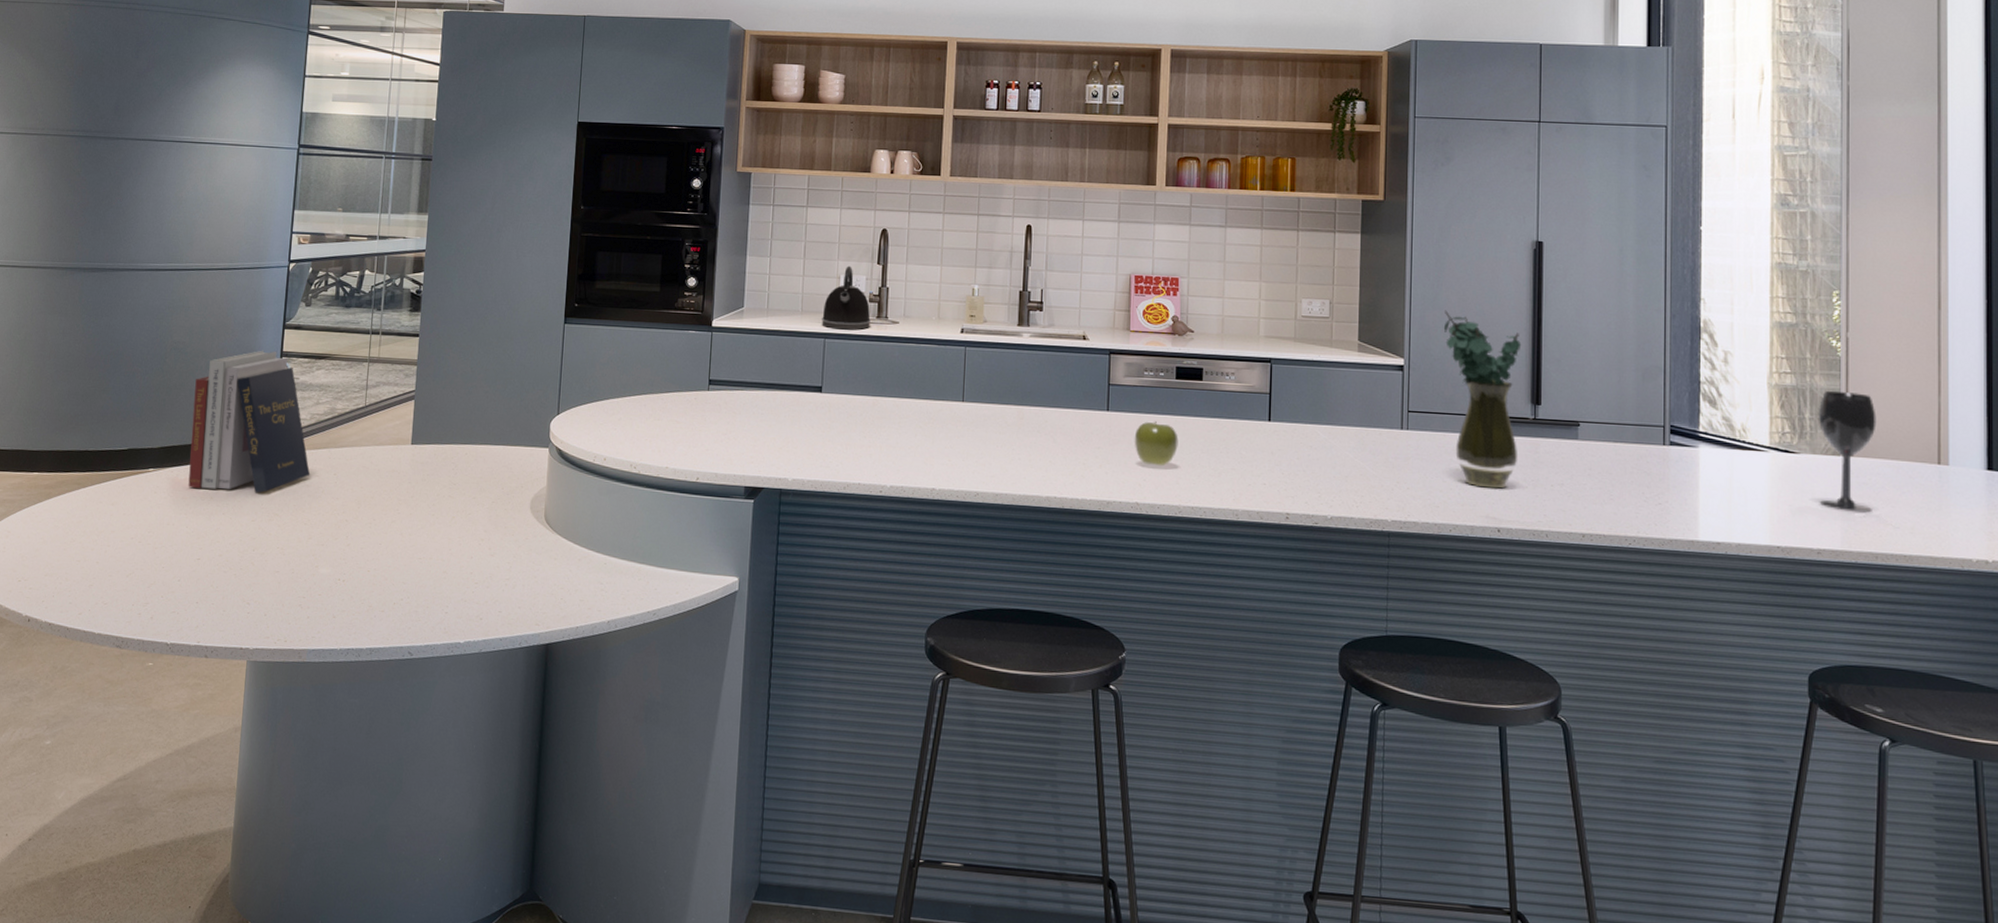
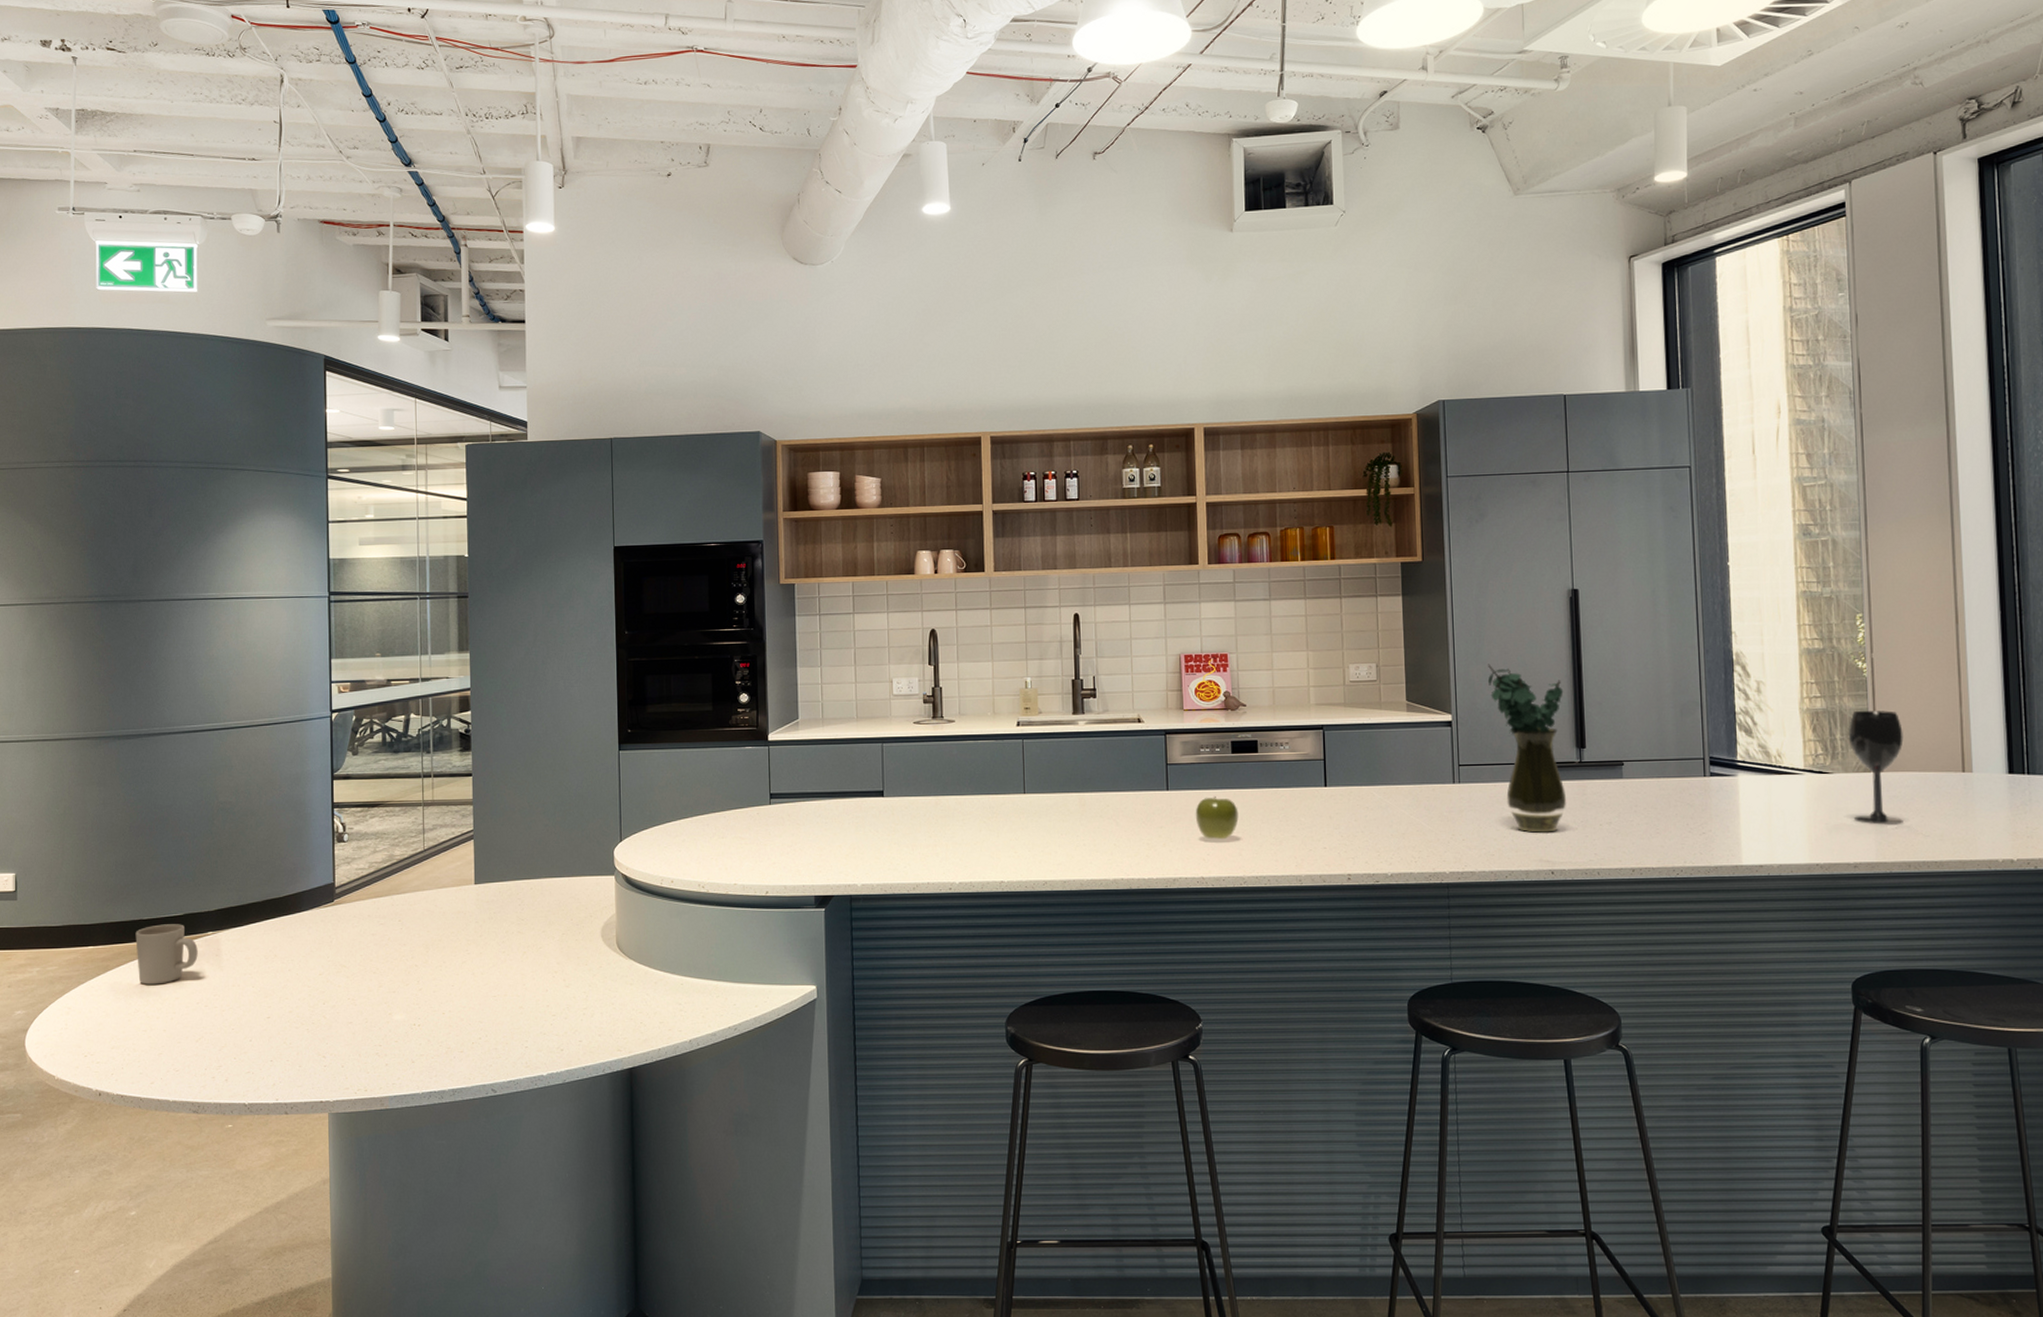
mug: none [78,457,138,516] -> present [135,924,198,985]
books: present [188,350,311,493] -> none [247,803,375,947]
kettle: present [821,265,871,330] -> none [876,669,927,733]

